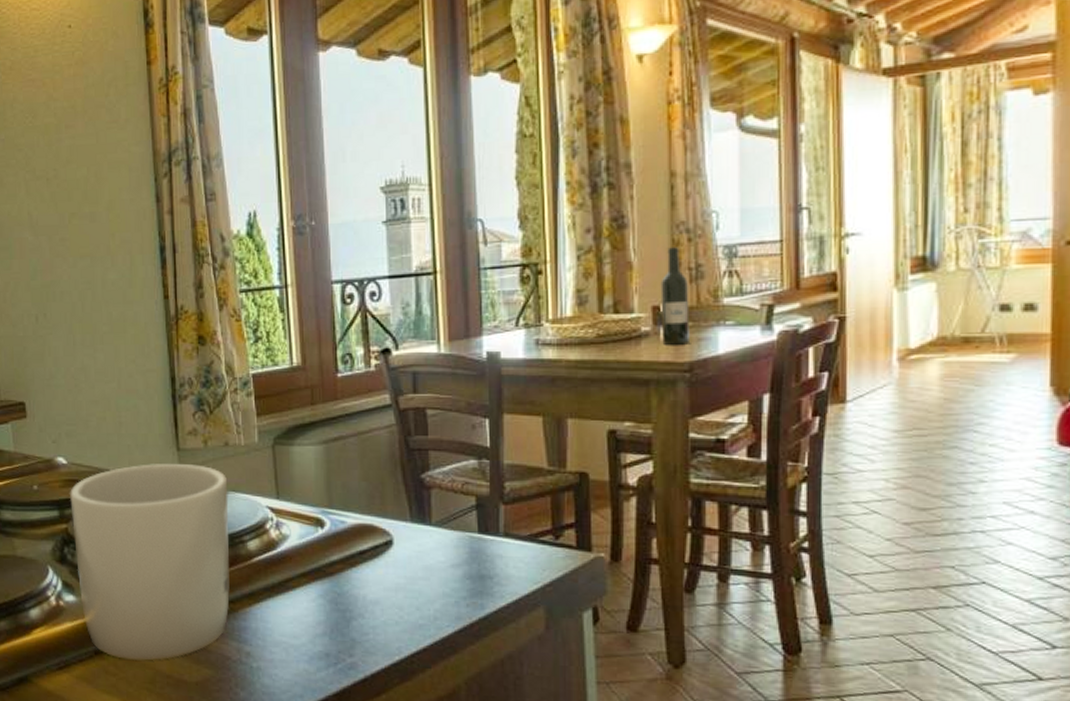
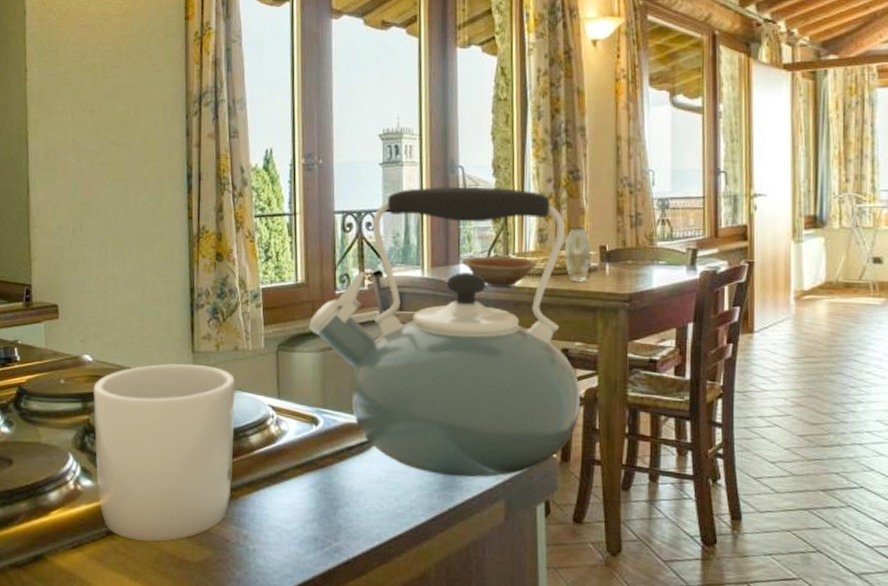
kettle: none [308,242,633,582] -> present [309,186,581,477]
bowl: none [485,324,576,360] -> present [462,256,537,287]
vase: none [609,284,640,350] -> present [564,226,590,282]
wine bottle: present [660,247,690,345] -> none [606,198,630,279]

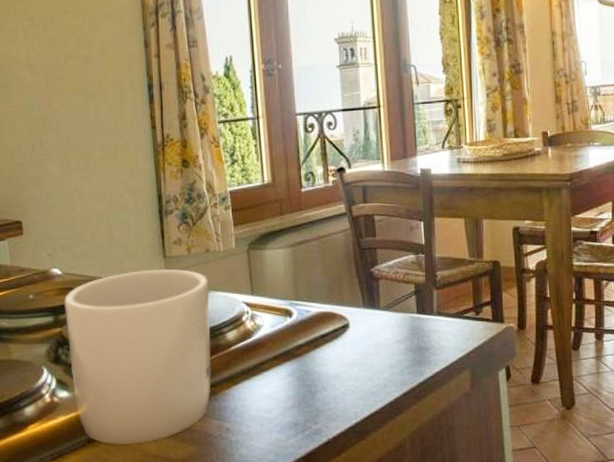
kettle: present [309,186,581,477] -> none [277,83,533,353]
bowl: present [462,256,537,287] -> none [419,147,487,175]
vase: present [564,226,590,282] -> none [511,115,534,166]

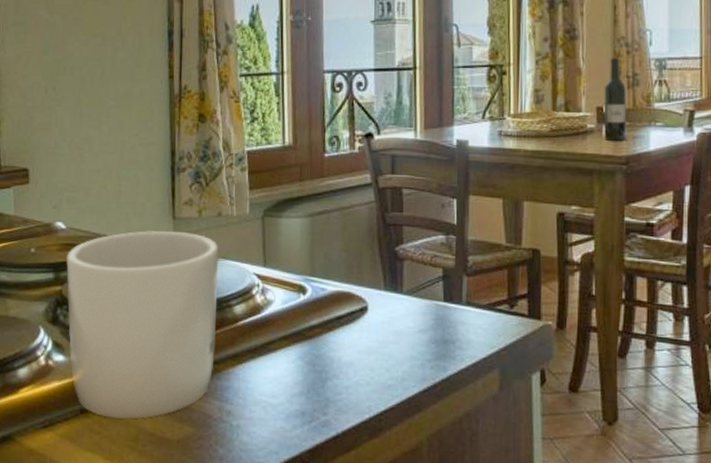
wine bottle: none [547,87,569,161] -> present [603,58,627,141]

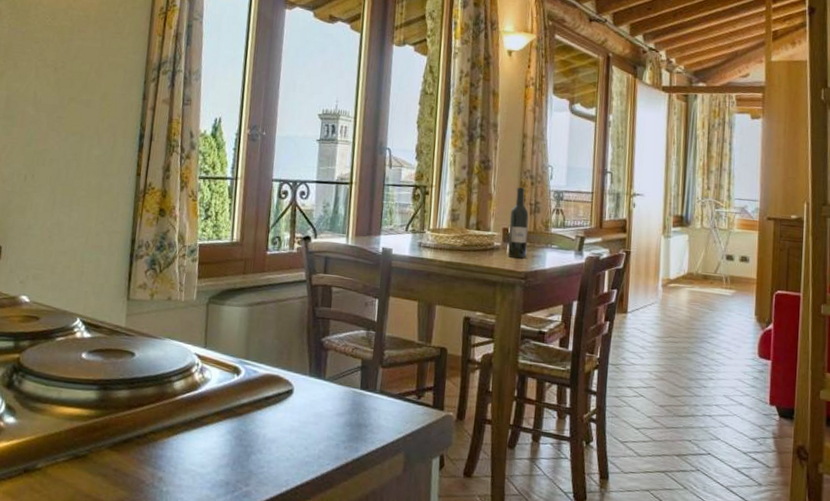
mug: present [65,230,219,419] -> none [20,309,166,480]

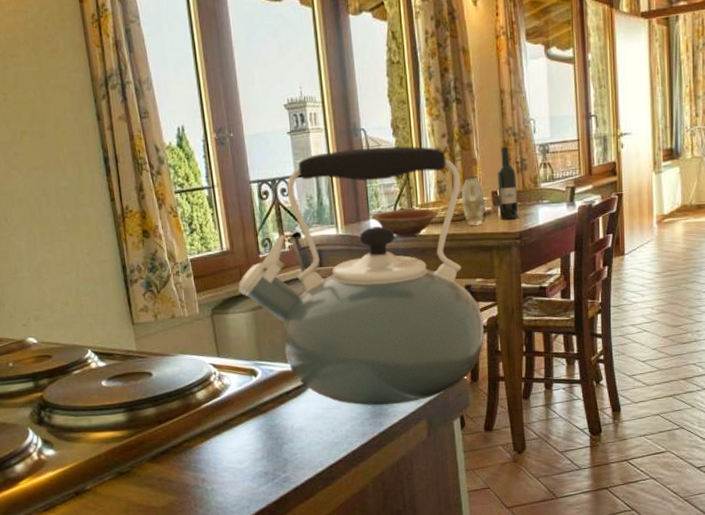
kettle: none [239,164,479,431] -> present [238,146,485,405]
bowl: none [383,229,448,258] -> present [372,208,438,237]
vase: none [472,209,495,259] -> present [461,175,484,226]

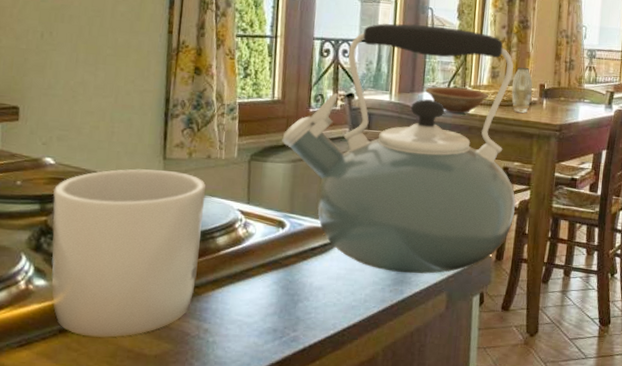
mug: none [41,335,186,496] -> present [51,169,206,338]
wine bottle: present [497,146,519,220] -> none [544,46,564,113]

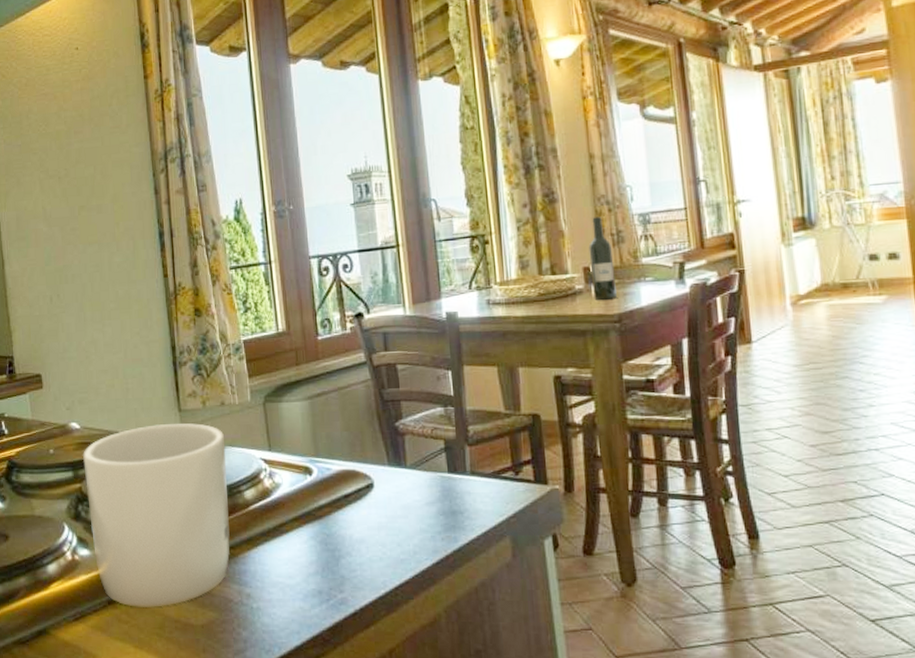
kettle: present [282,23,516,274] -> none [293,217,580,517]
bowl: present [425,86,489,114] -> none [443,286,521,319]
vase: present [511,67,533,113] -> none [547,249,575,306]
wine bottle: none [544,46,564,113] -> present [588,217,617,300]

